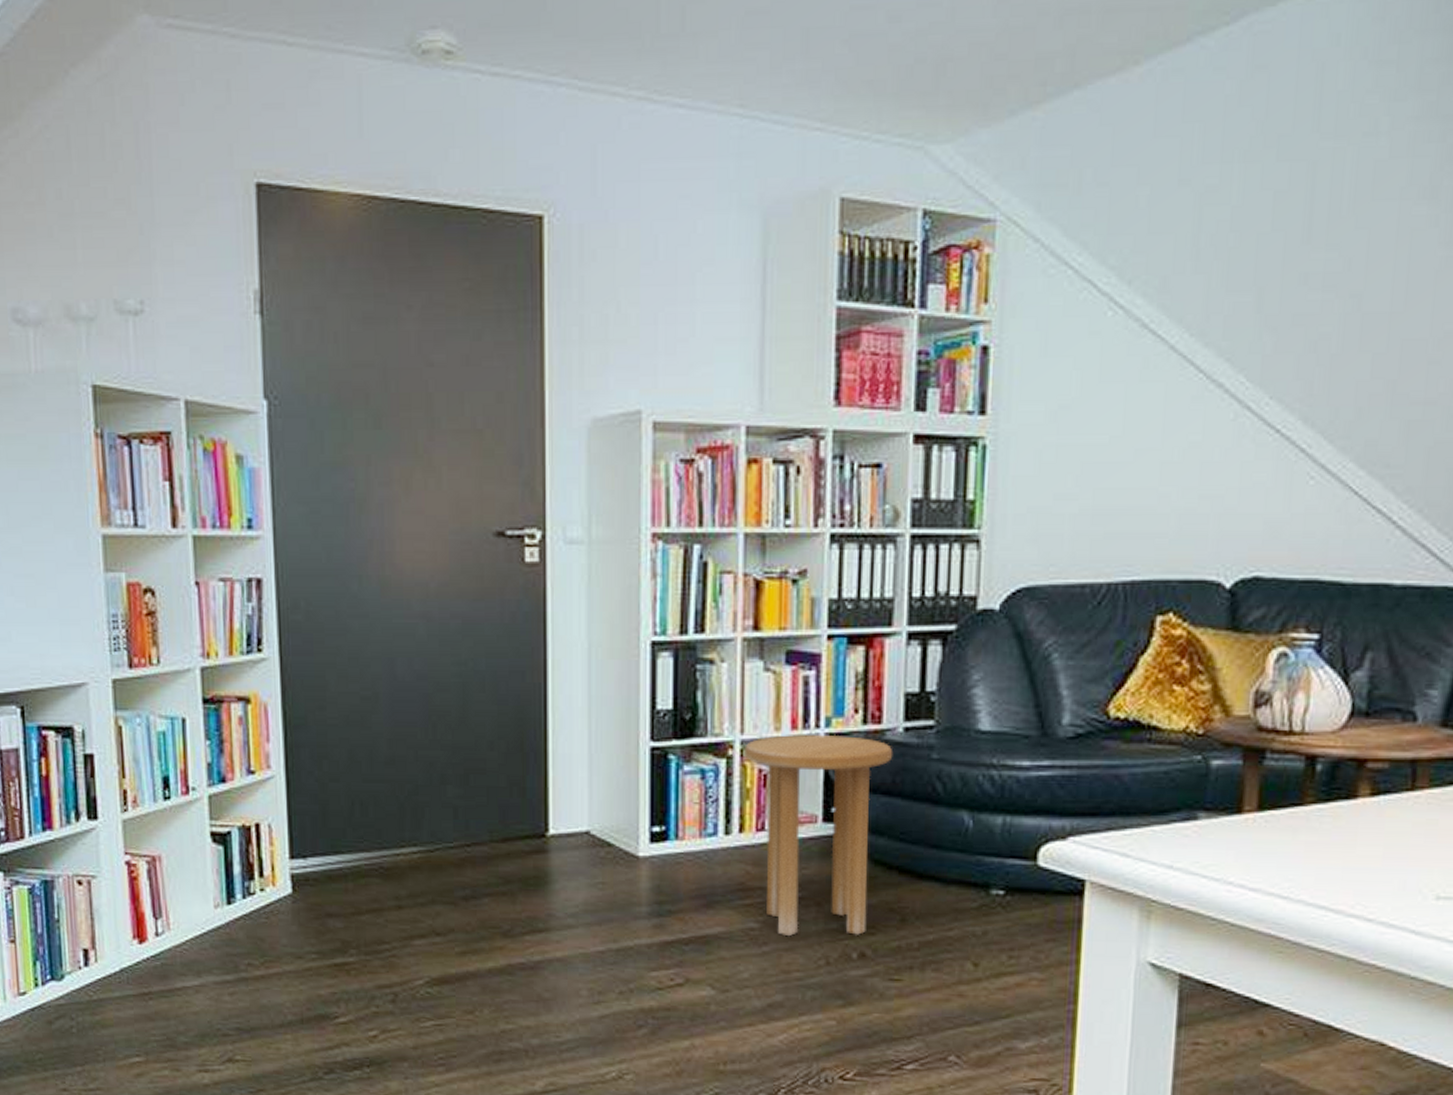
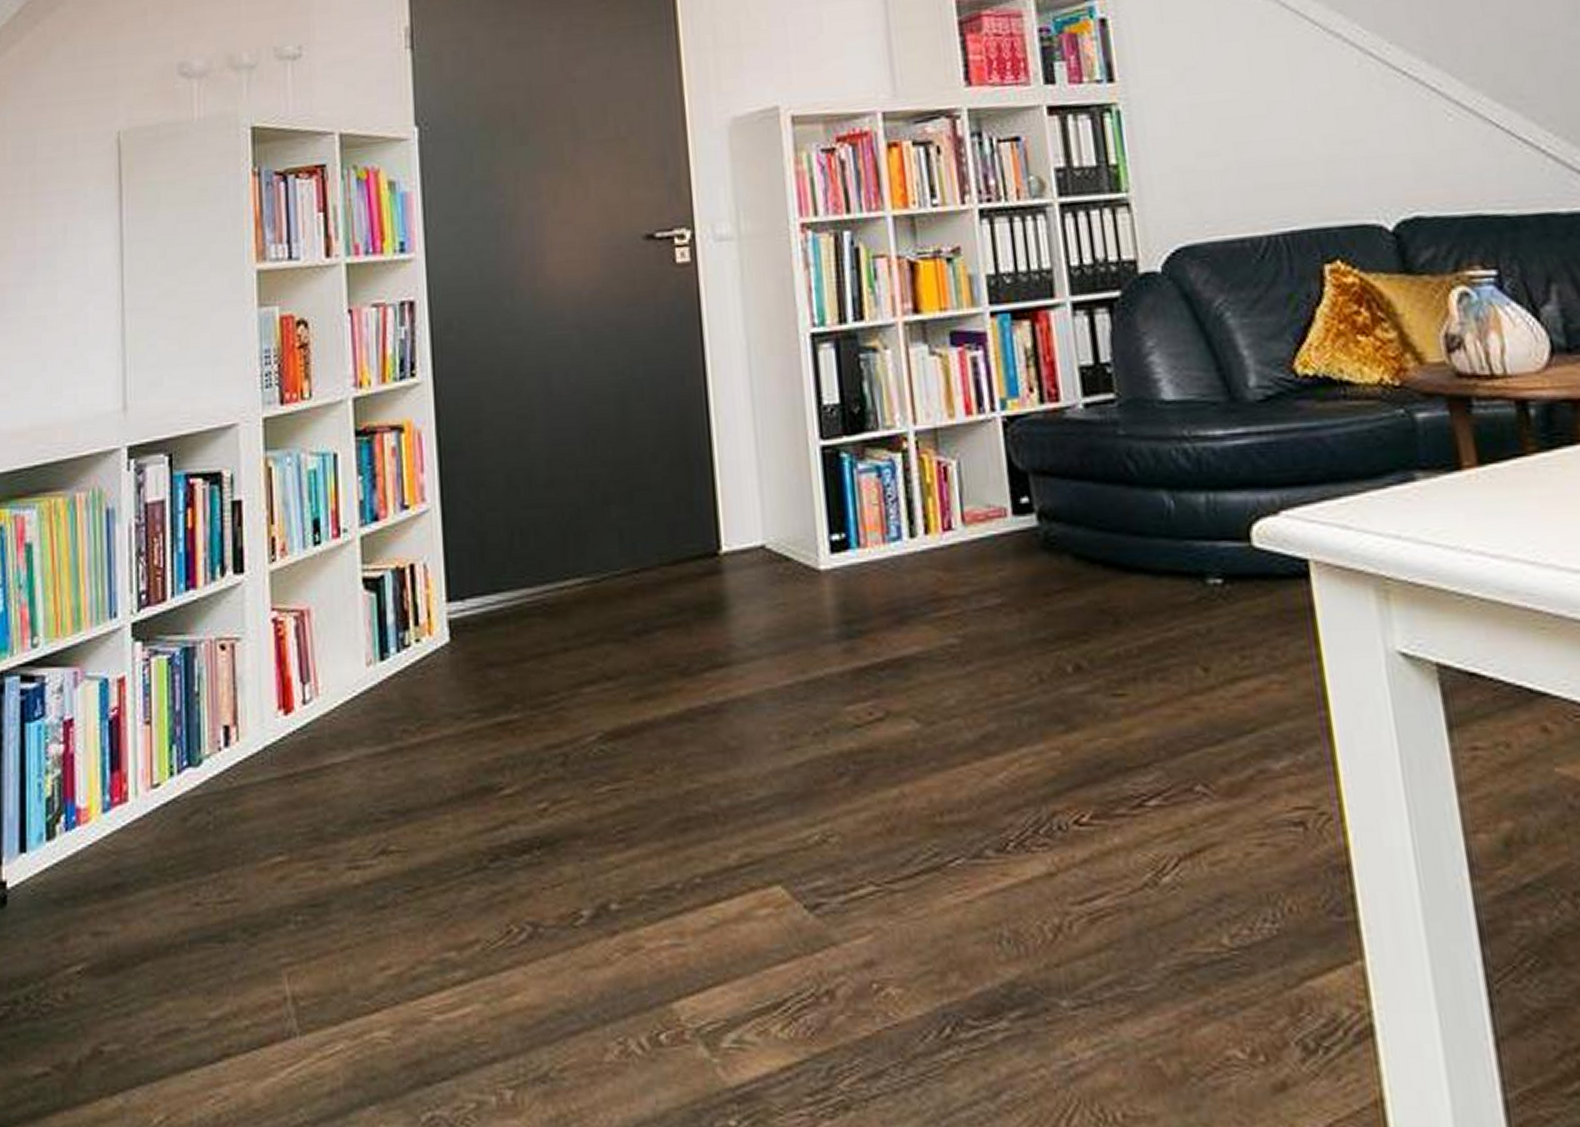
side table: present [744,734,893,937] -> none [919,417,1078,652]

